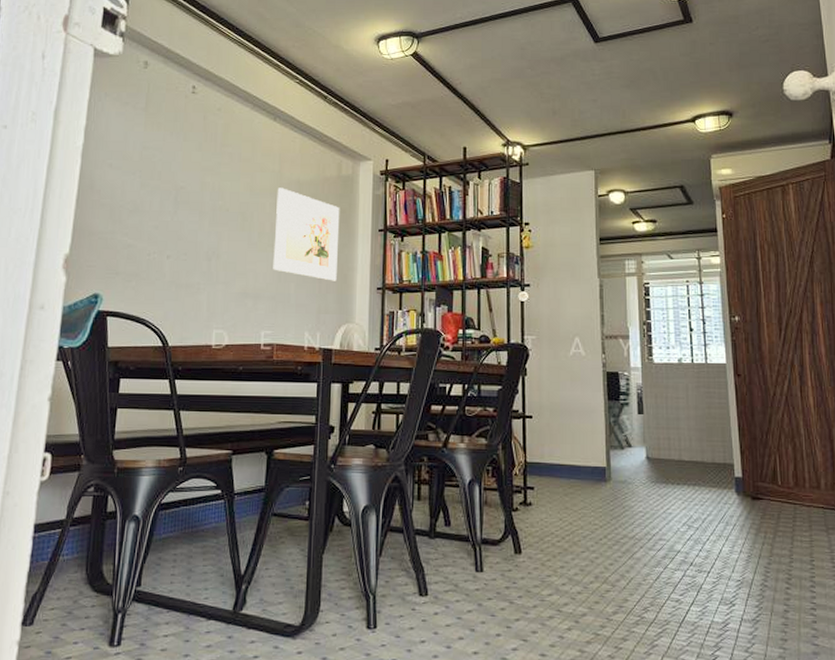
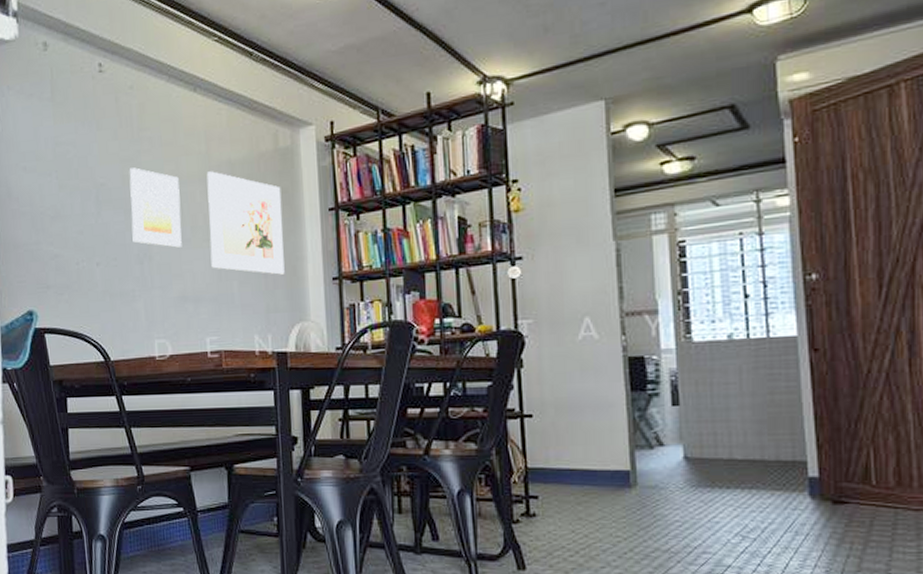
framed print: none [204,177,252,249] -> present [129,167,182,248]

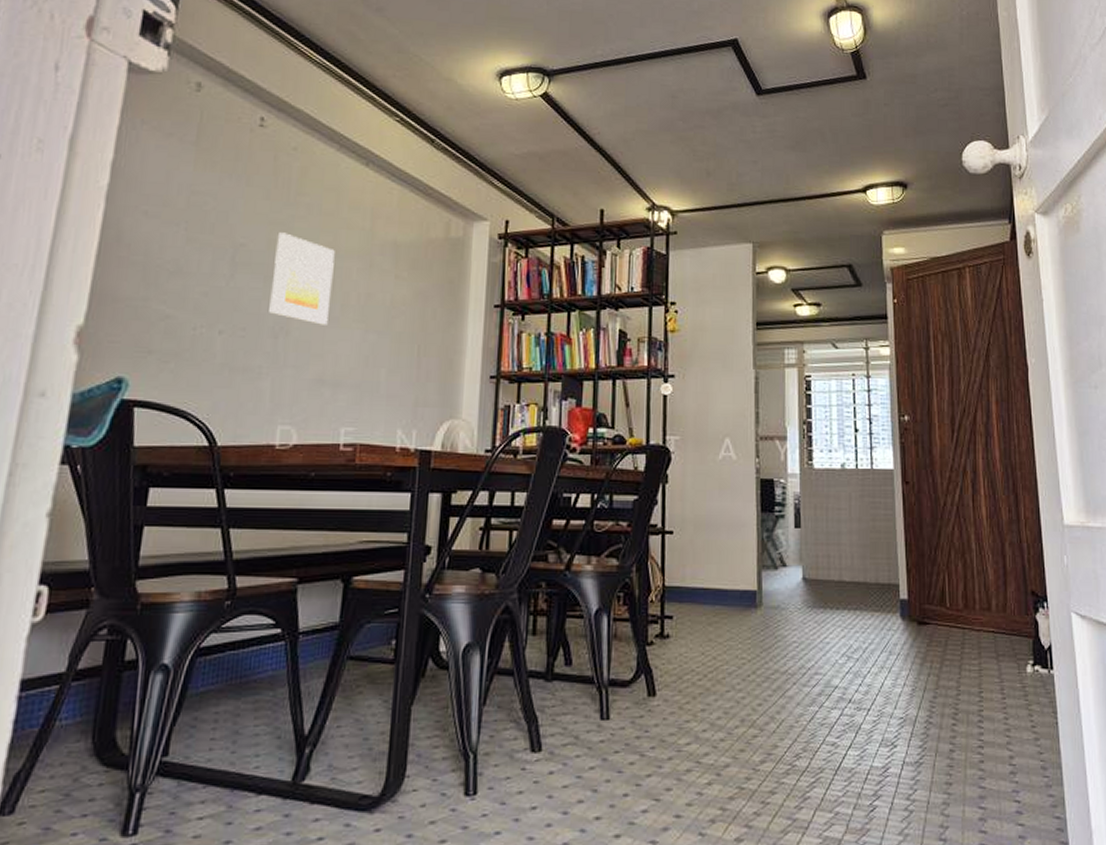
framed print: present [206,171,285,275] -> none [358,249,447,367]

